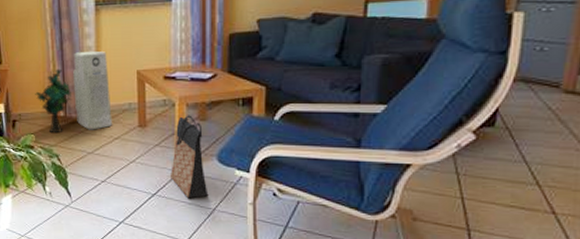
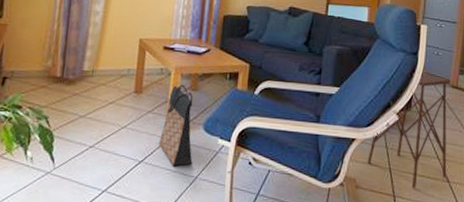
decorative plant: present [35,69,73,134] -> none [33,29,72,94]
air purifier: present [73,50,112,130] -> none [73,15,113,93]
side table: none [429,76,563,221] -> present [367,72,451,189]

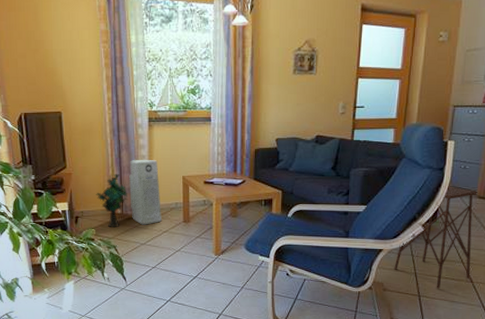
decorative plant: none [33,29,72,94] -> present [96,173,128,228]
air purifier: none [73,15,113,93] -> present [129,159,162,225]
bag: present [159,84,193,167] -> none [209,212,238,280]

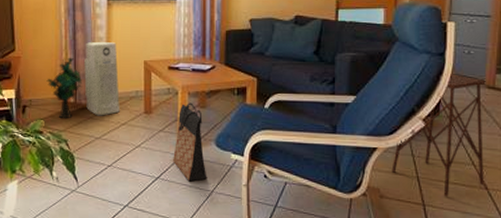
bag: none [209,212,238,280] -> present [173,102,207,182]

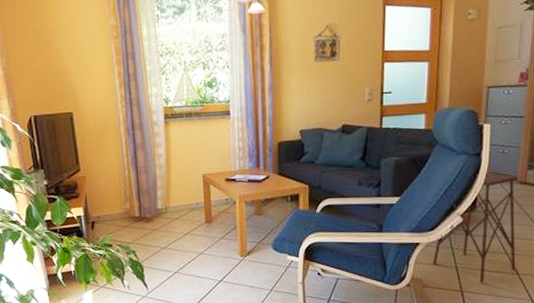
decorative plant: present [46,57,83,119] -> none [112,174,147,232]
air purifier: present [84,41,120,116] -> none [146,158,182,228]
bag: present [173,102,207,182] -> none [234,211,266,283]

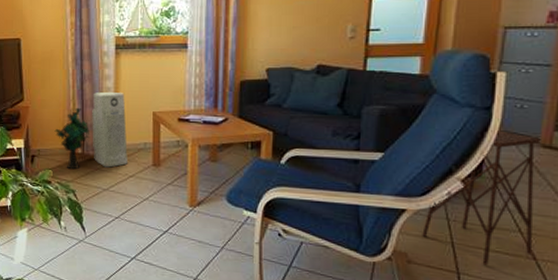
decorative plant: none [112,174,147,232] -> present [54,107,91,170]
air purifier: none [146,158,182,228] -> present [92,91,128,168]

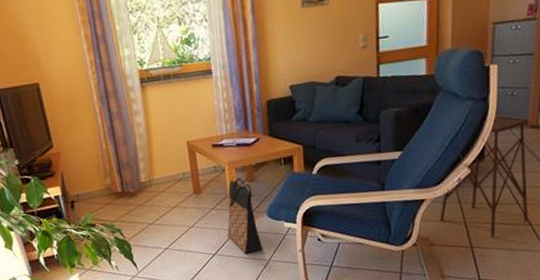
decorative plant: present [54,107,91,170] -> none [90,146,128,210]
air purifier: present [92,91,128,168] -> none [125,126,169,203]
bag: none [182,156,218,237] -> present [227,177,263,254]

